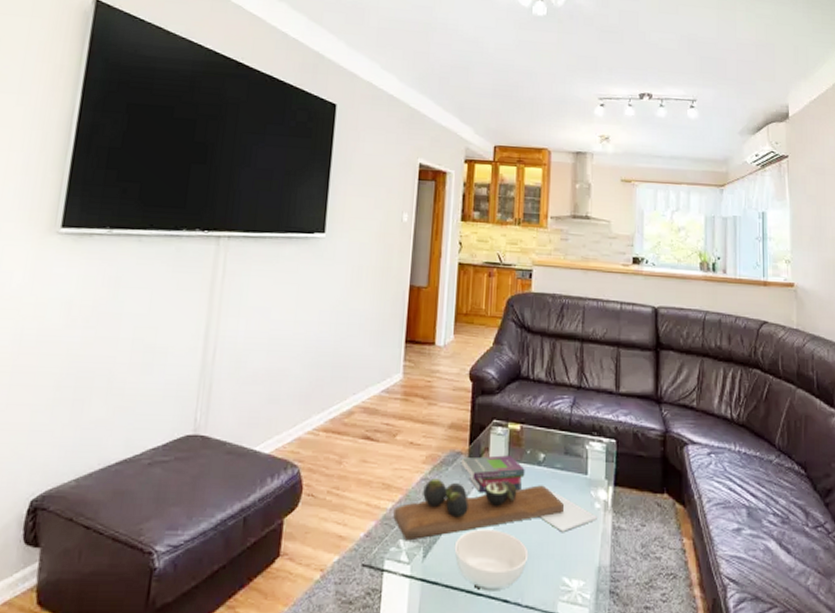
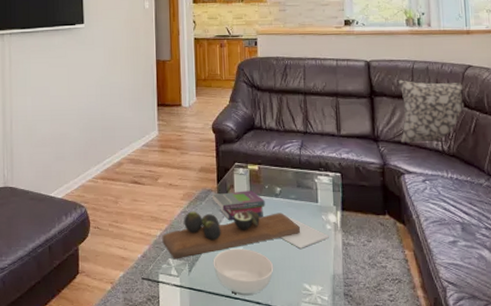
pillow: none [687,332,758,410] -> present [398,80,465,143]

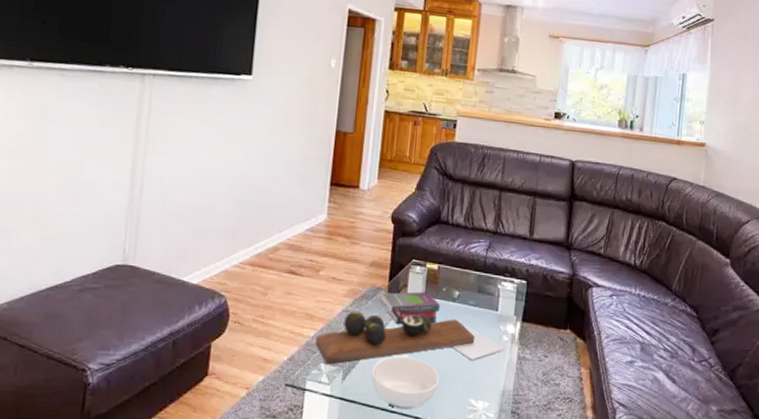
pillow: present [398,80,465,143] -> none [595,185,666,258]

